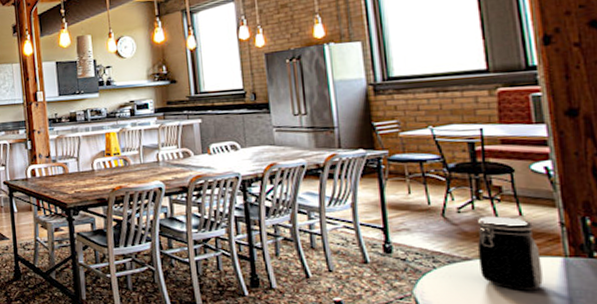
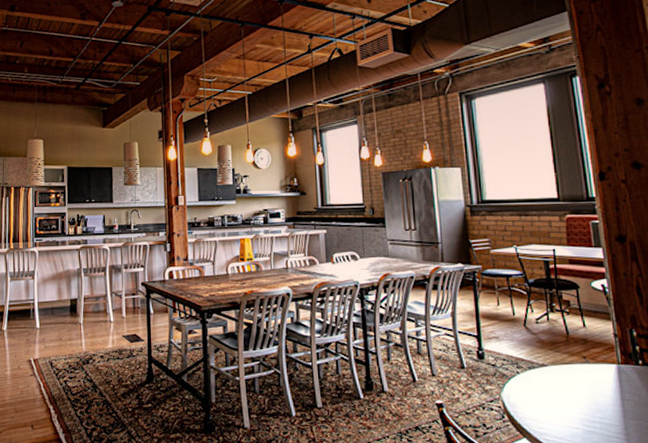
jar: present [478,216,543,291] -> none [552,327,602,394]

